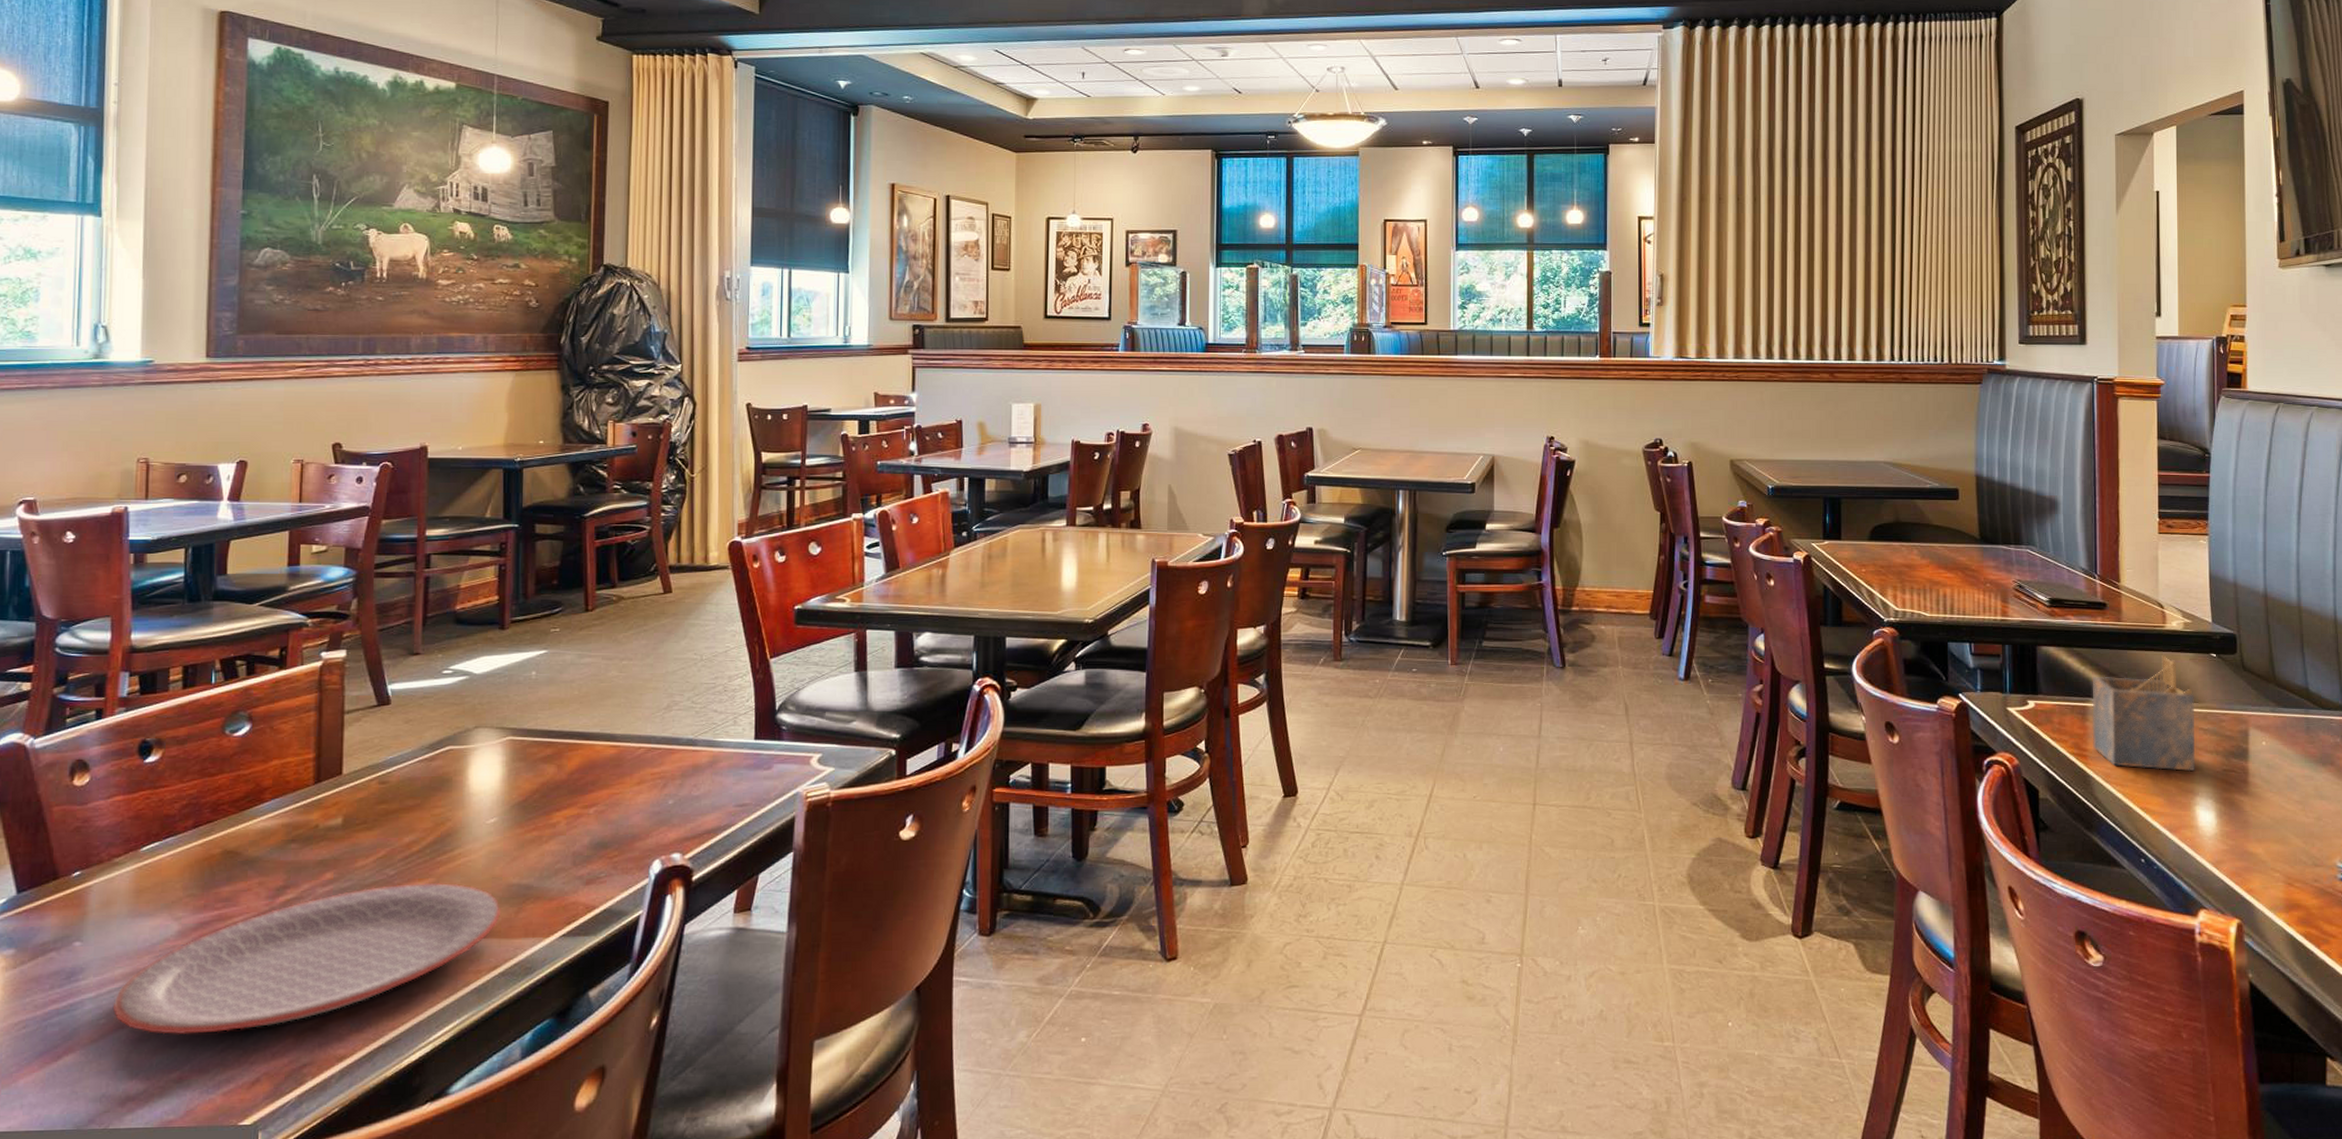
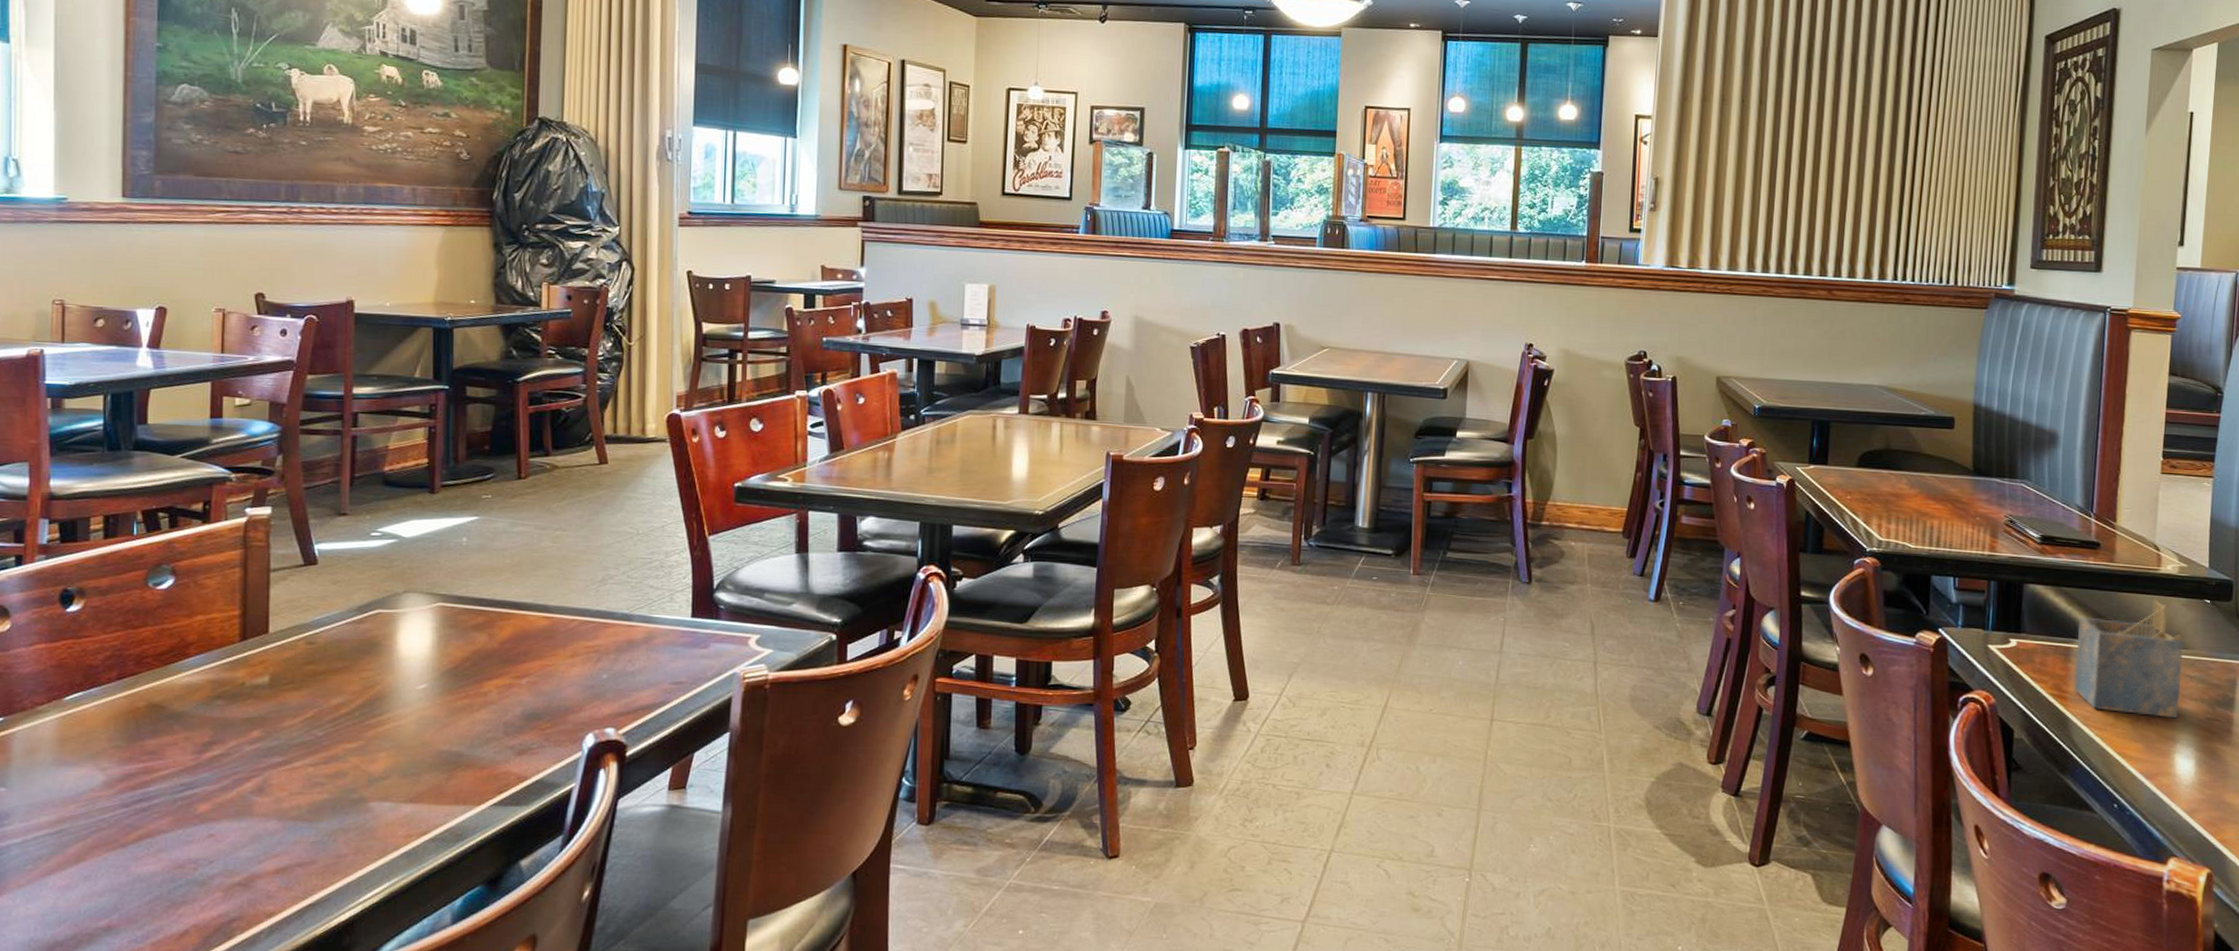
plate: present [112,882,500,1034] -> none [39,745,431,884]

